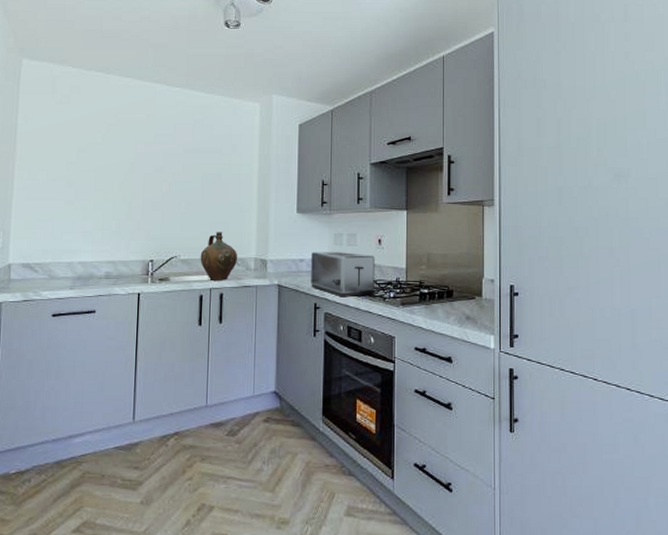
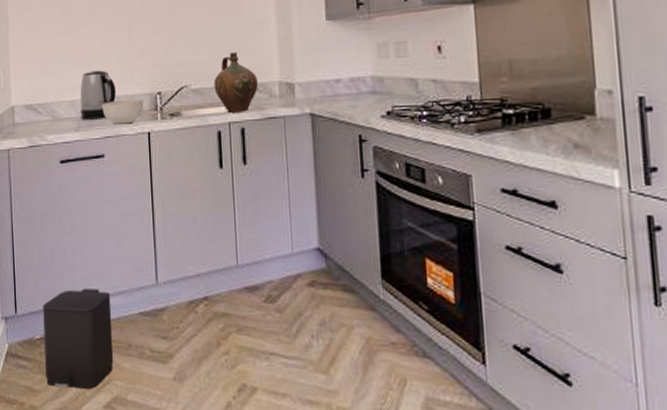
pedal bin: none [17,427,90,517] -> present [43,288,114,389]
kettle: none [76,238,112,281] -> present [80,70,116,121]
bowl: none [97,264,137,285] -> present [102,98,144,124]
toaster: present [311,251,375,298] -> none [349,65,438,126]

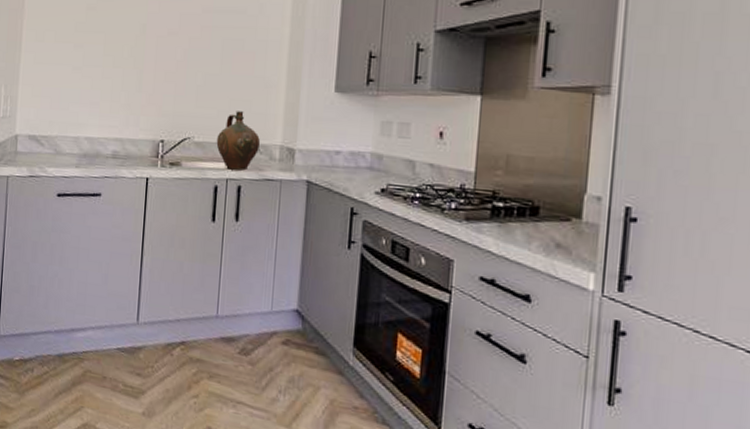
pedal bin: present [43,288,114,389] -> none [20,318,92,413]
kettle: present [80,70,116,121] -> none [82,110,120,160]
bowl: present [102,98,144,124] -> none [104,142,146,167]

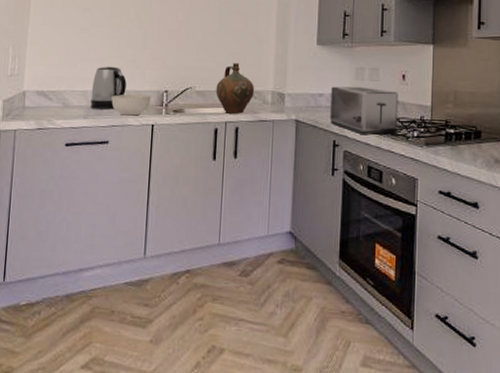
kettle: none [82,110,120,160] -> present [90,66,126,111]
bowl: none [104,142,146,167] -> present [111,94,151,116]
toaster: none [348,143,433,204] -> present [330,86,398,135]

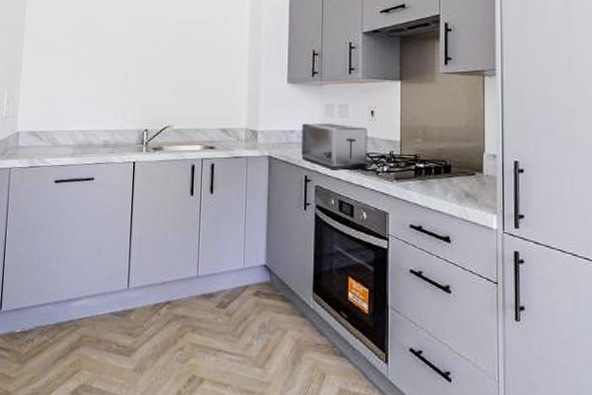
kettle: present [90,66,126,111] -> none [77,107,110,149]
bowl: present [111,94,151,116] -> none [96,133,133,154]
ceramic jug: present [216,63,255,114] -> none [192,102,229,151]

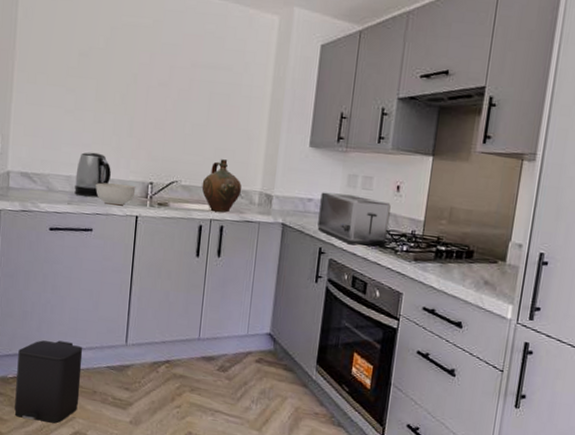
pedal bin: none [21,290,87,377] -> present [14,340,83,424]
kettle: none [77,107,110,149] -> present [74,151,111,198]
bowl: none [96,133,133,154] -> present [95,182,136,206]
ceramic jug: none [192,102,229,151] -> present [201,159,242,213]

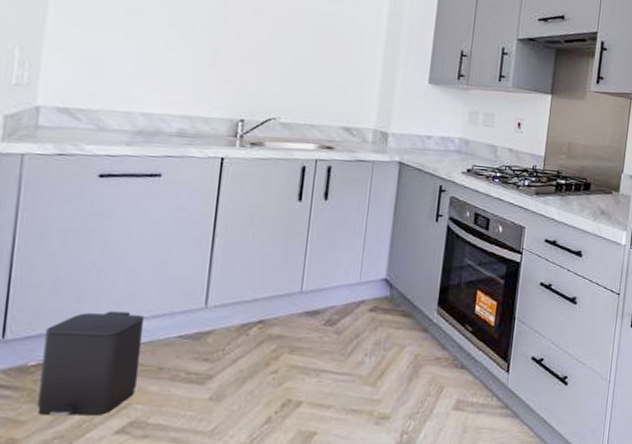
kettle: present [74,151,111,198] -> none [136,84,189,138]
bowl: present [95,182,136,206] -> none [166,119,222,147]
ceramic jug: present [201,159,242,213] -> none [305,95,354,152]
toaster: present [317,192,391,246] -> none [437,129,512,182]

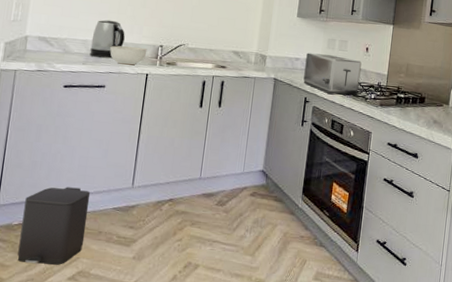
kettle: none [136,84,189,138] -> present [89,19,125,59]
bowl: none [166,119,222,147] -> present [110,45,147,66]
toaster: none [437,129,512,182] -> present [303,53,362,95]

